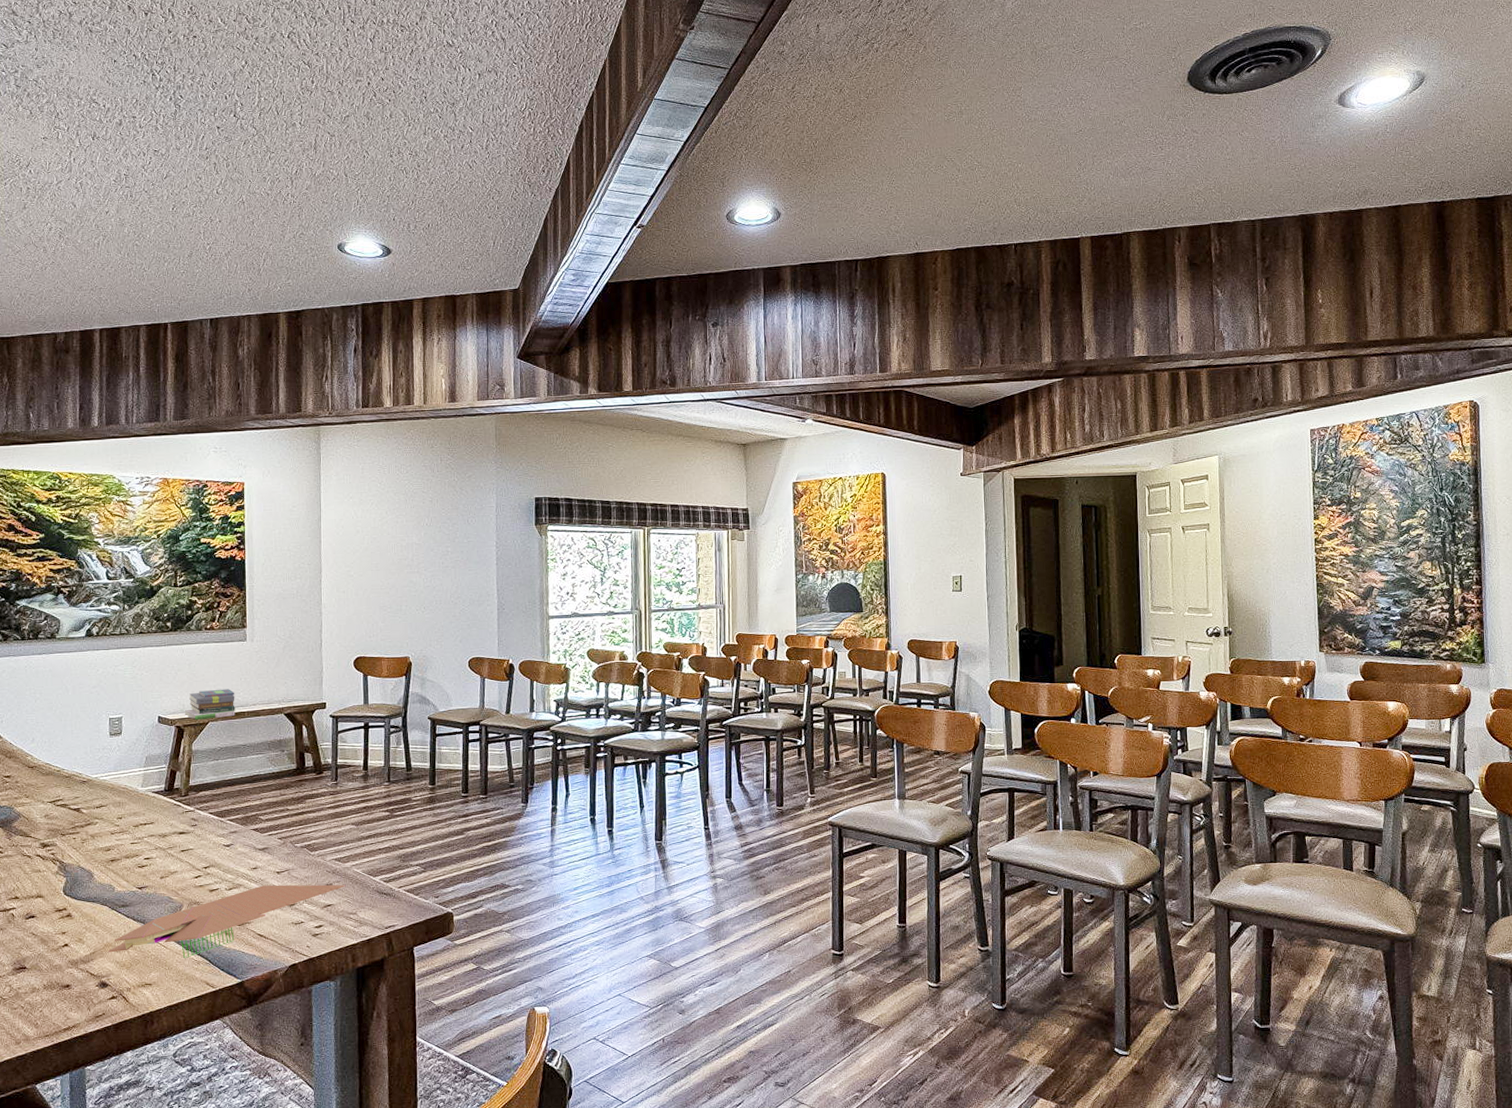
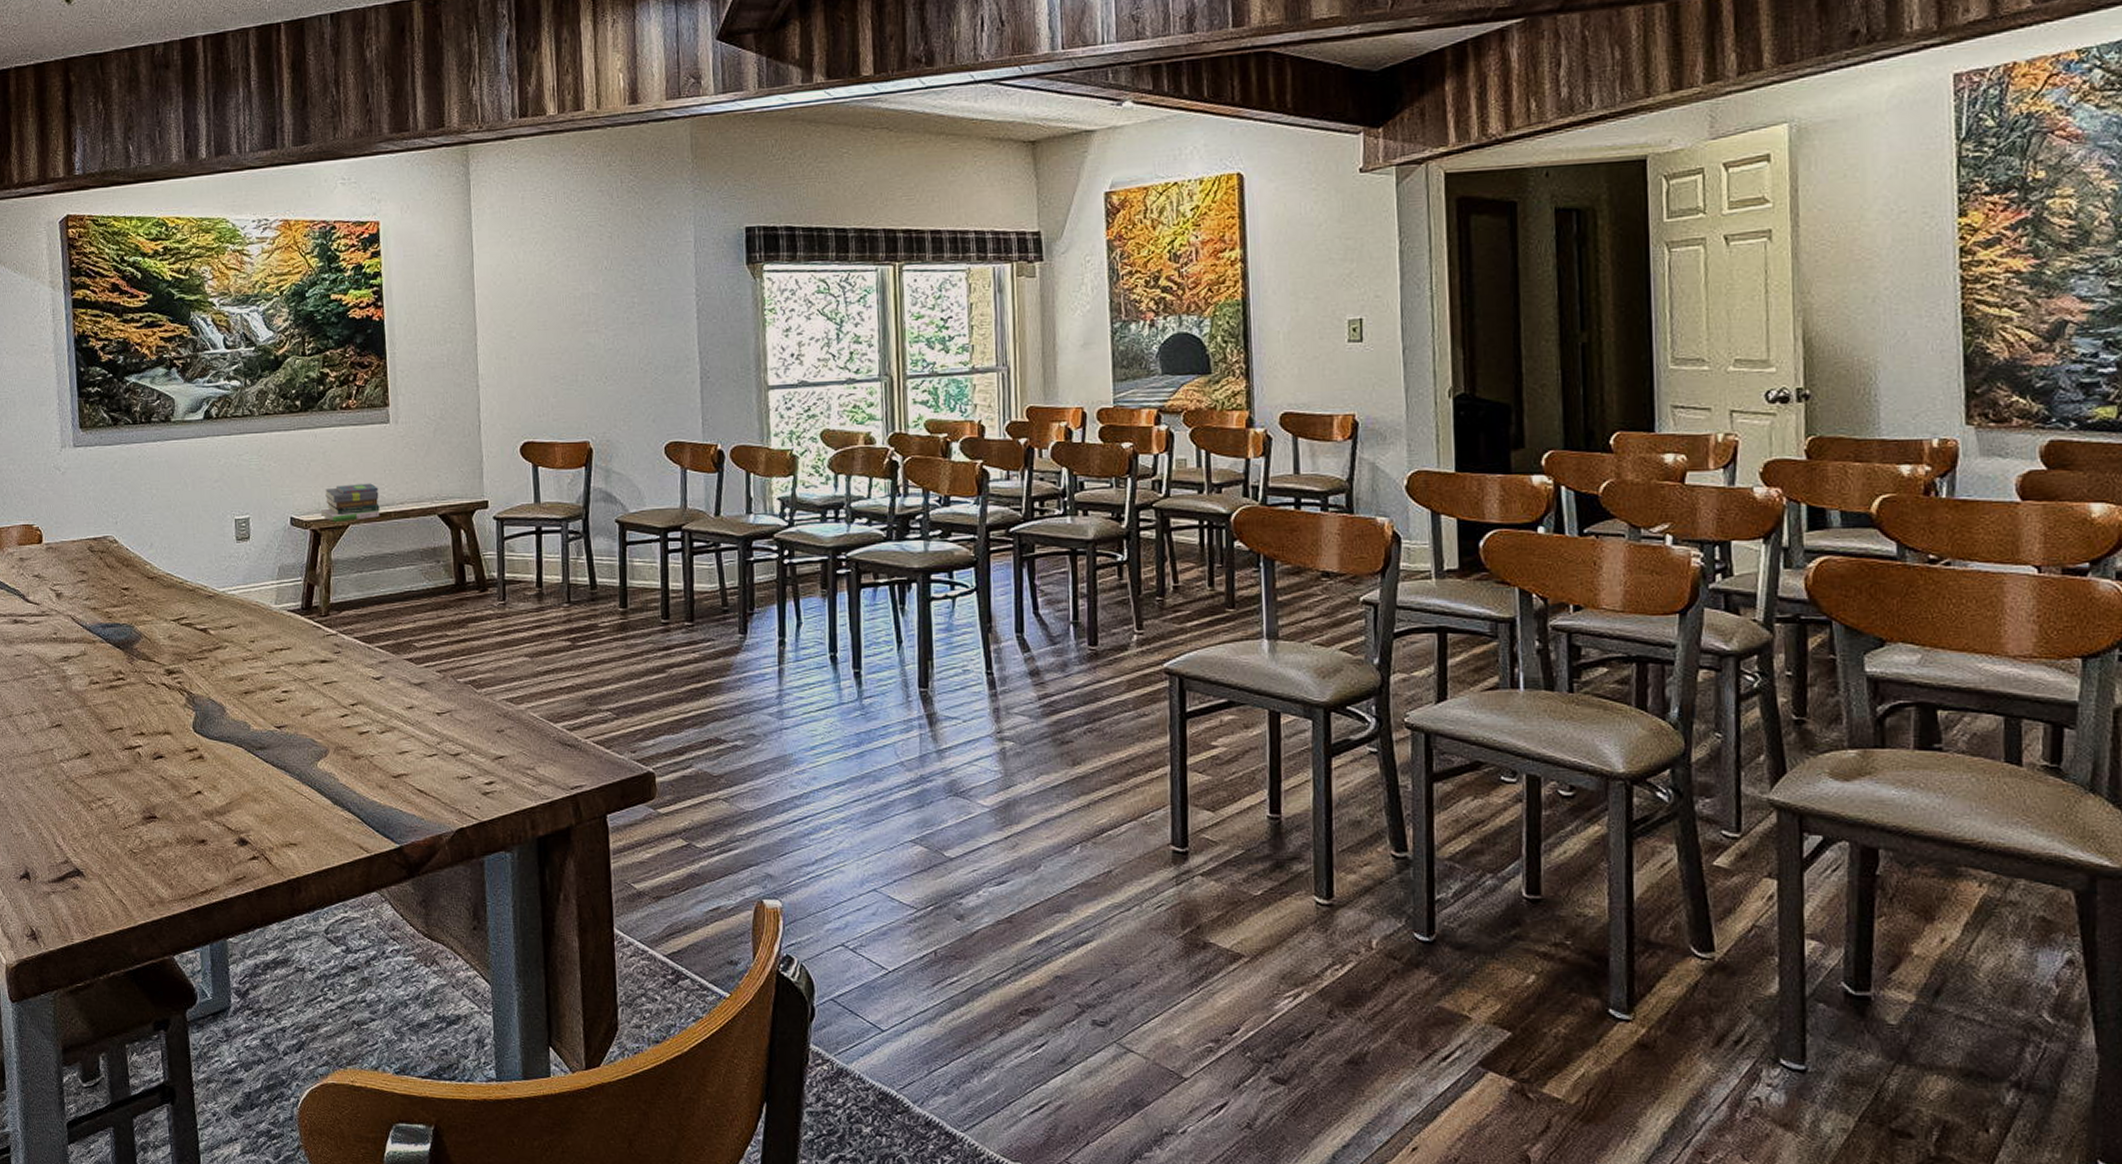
papers: present [108,884,346,958] -> none [246,729,521,815]

